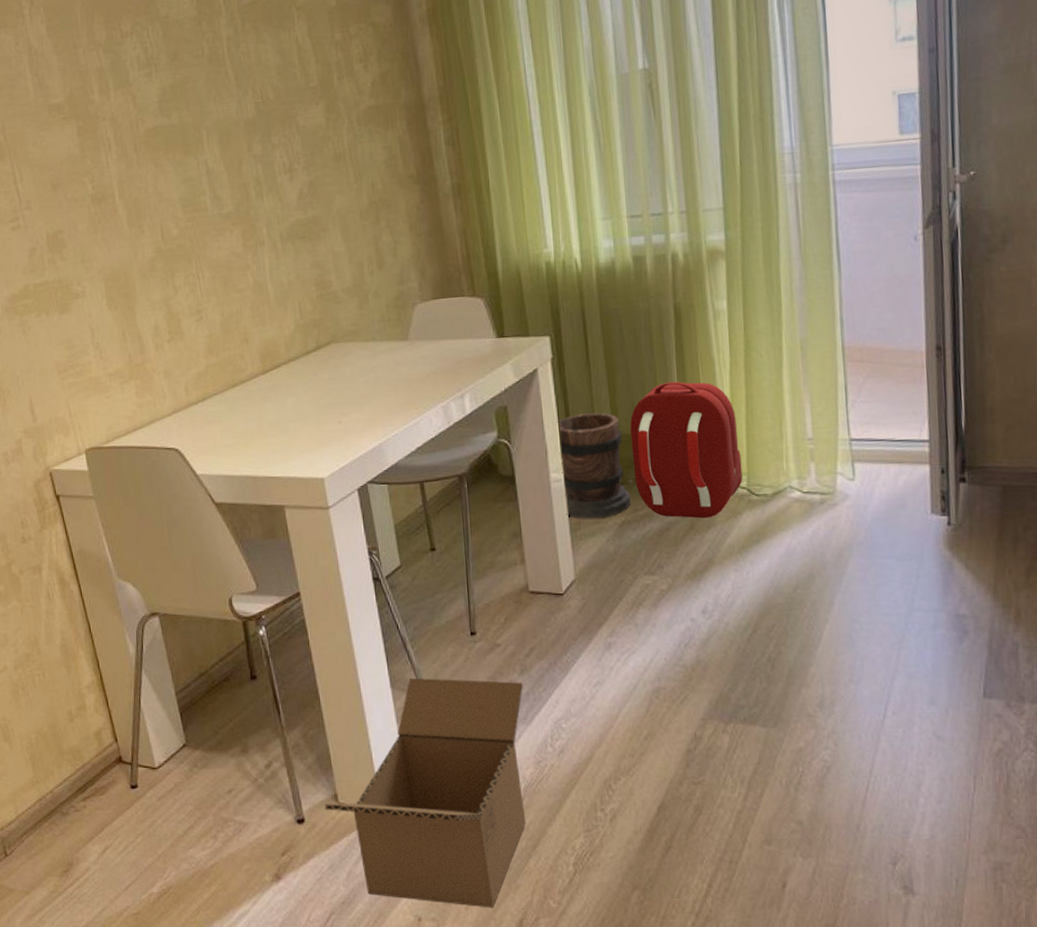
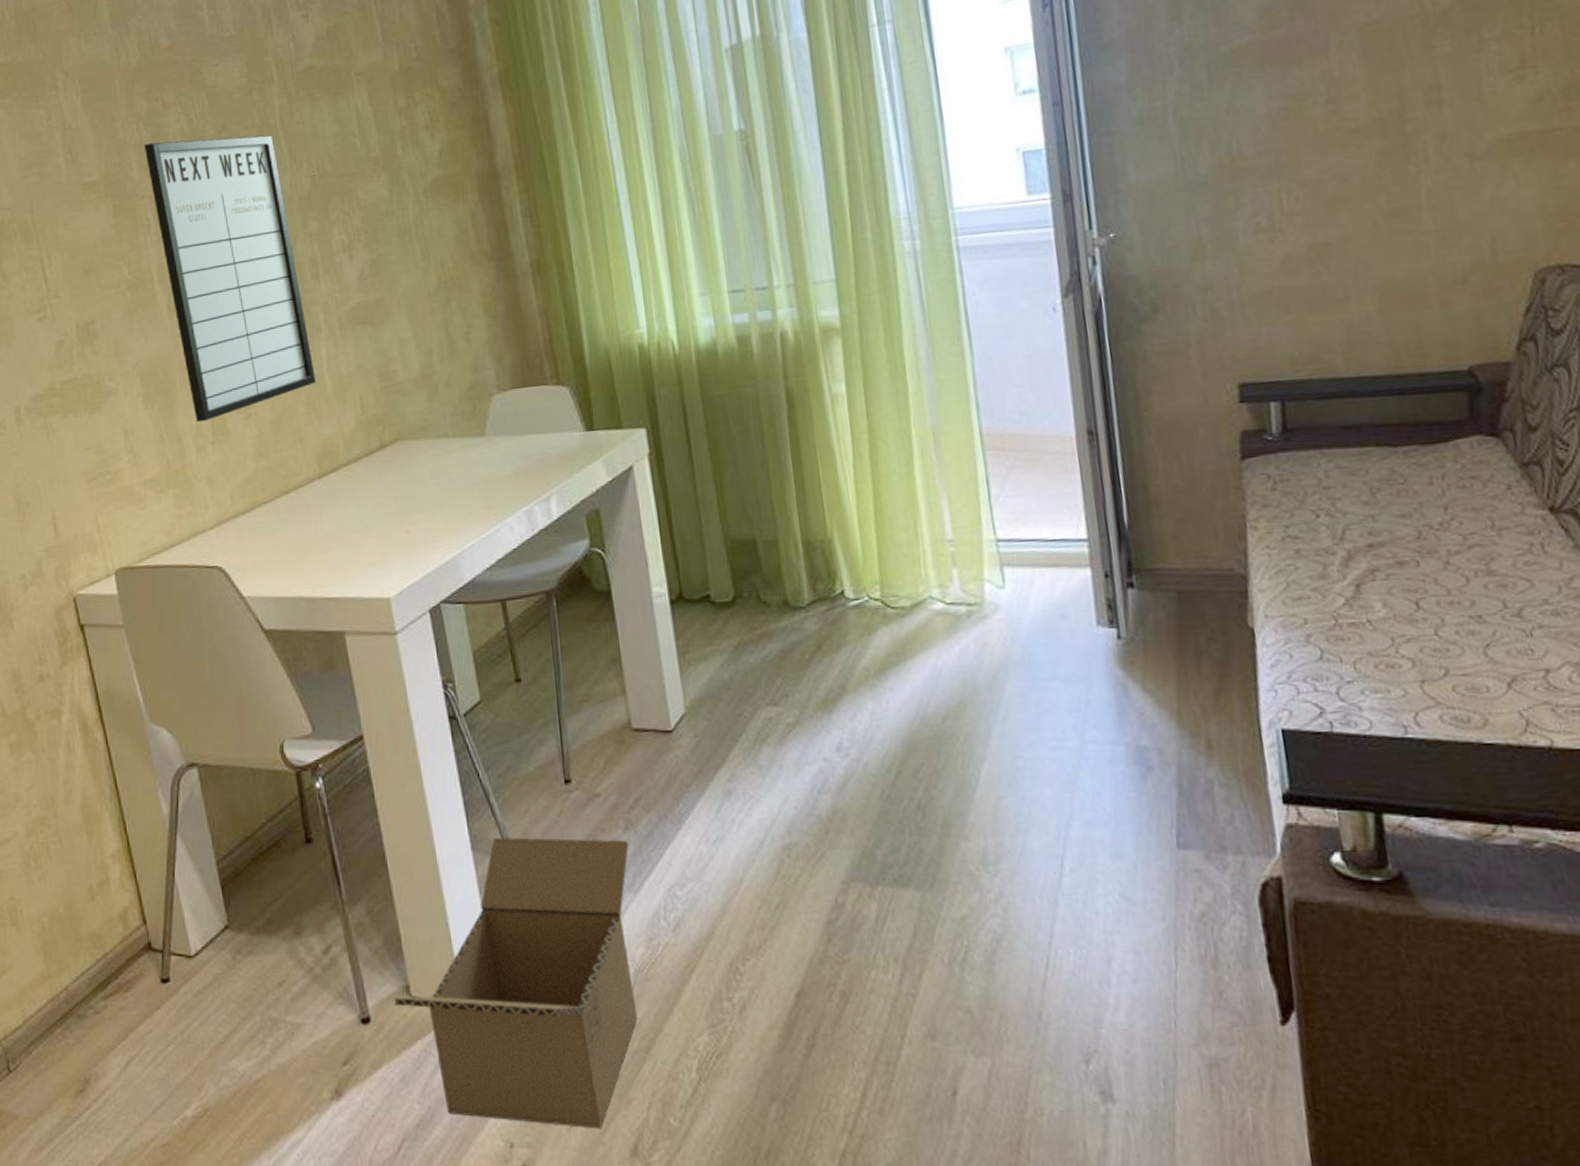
writing board: none [103,64,260,323] -> present [143,135,316,423]
wooden barrel: present [557,412,631,519] -> none [657,514,747,640]
backpack: present [630,381,743,519] -> none [741,476,876,637]

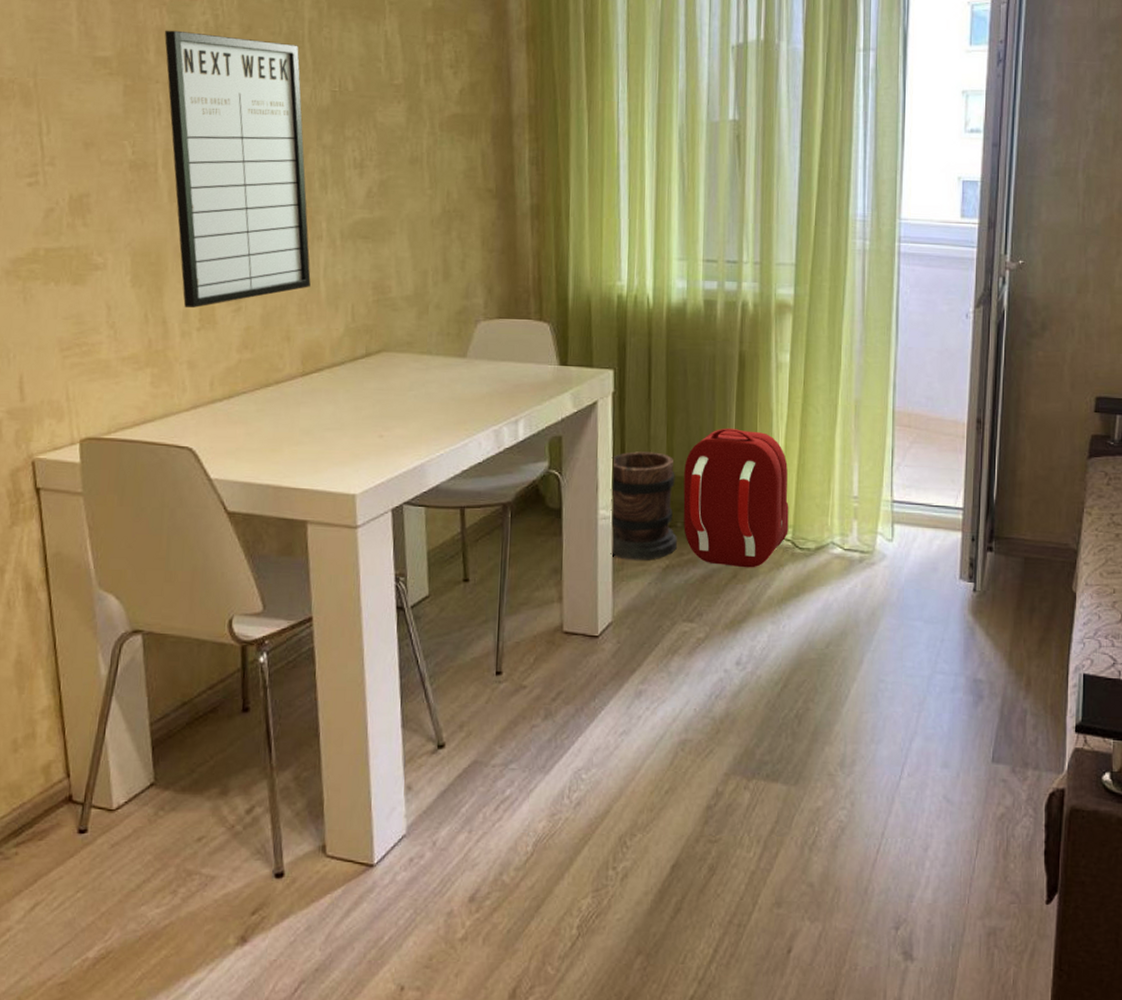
box: present [394,837,638,1129] -> none [309,717,546,976]
wooden barrel: none [657,514,747,640] -> present [610,451,677,560]
backpack: none [741,476,876,637] -> present [683,428,789,568]

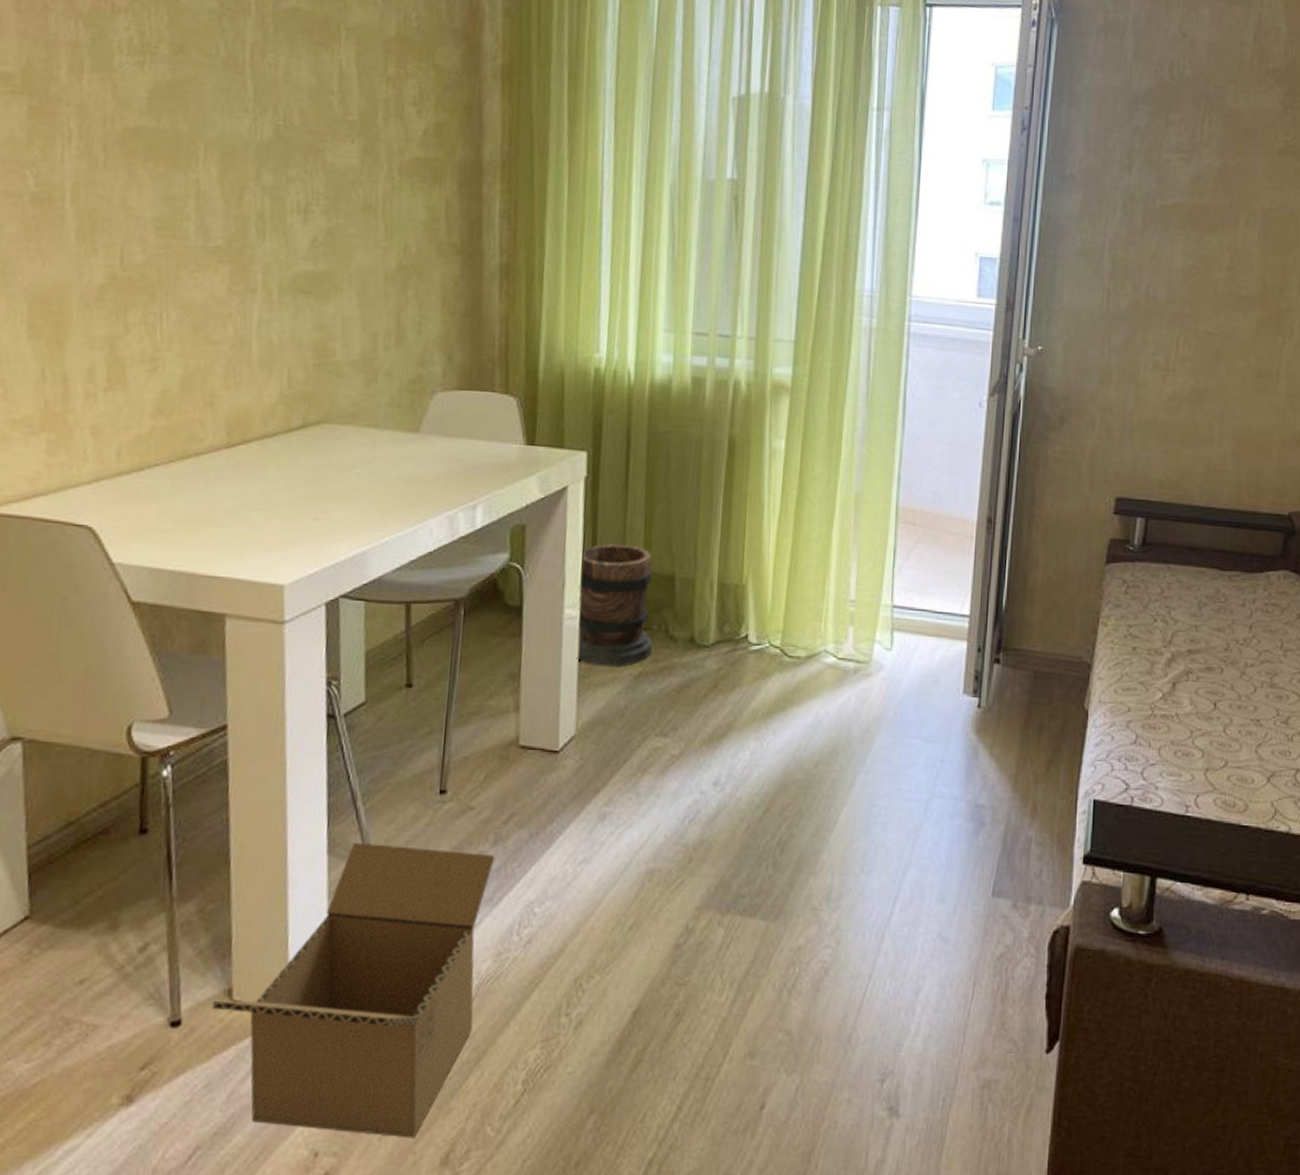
writing board: present [164,30,311,309] -> none [79,45,242,366]
box: none [309,717,546,976] -> present [211,842,496,1139]
backpack: present [683,428,789,568] -> none [660,520,779,678]

